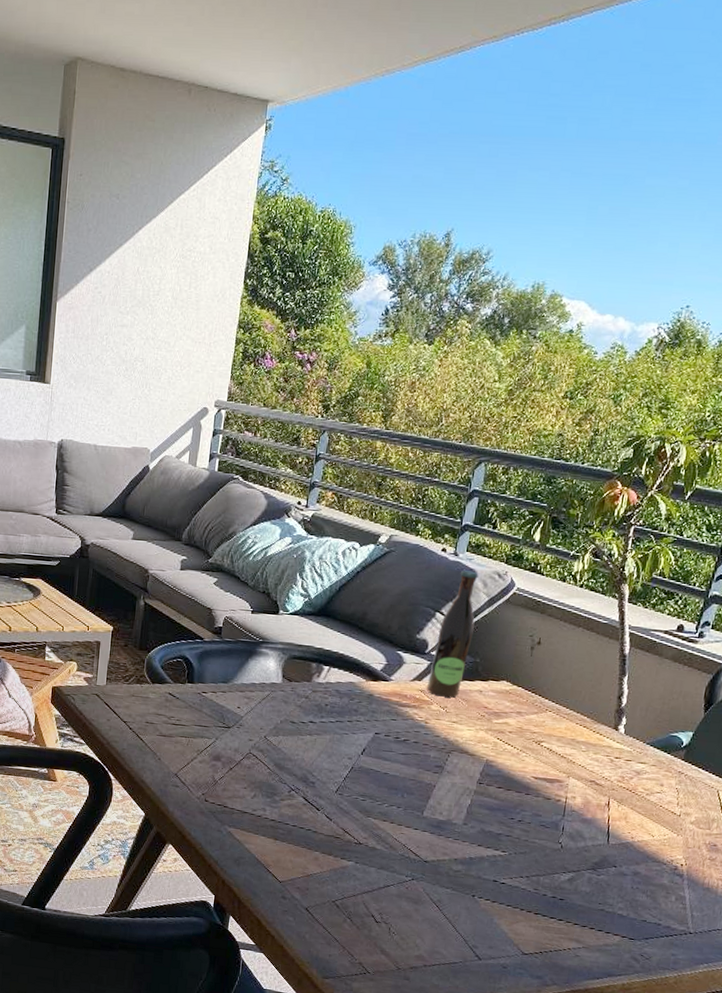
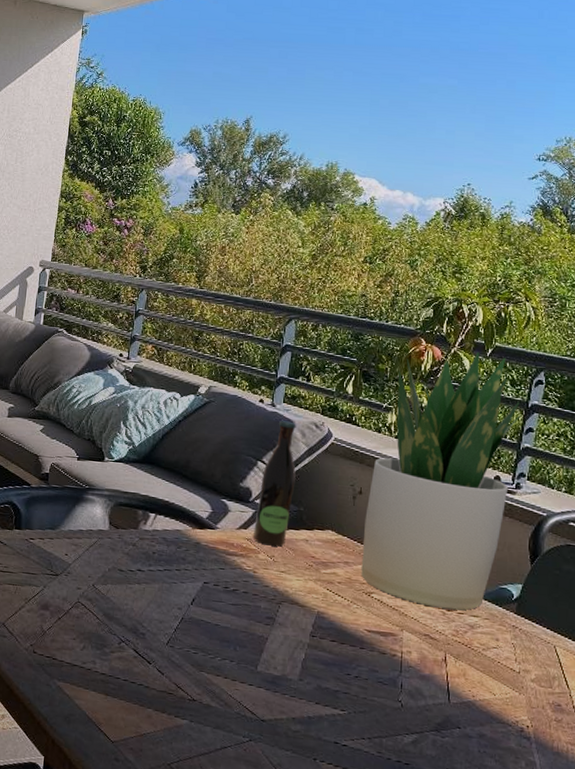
planter: none [532,495,714,758] -> present [361,352,522,611]

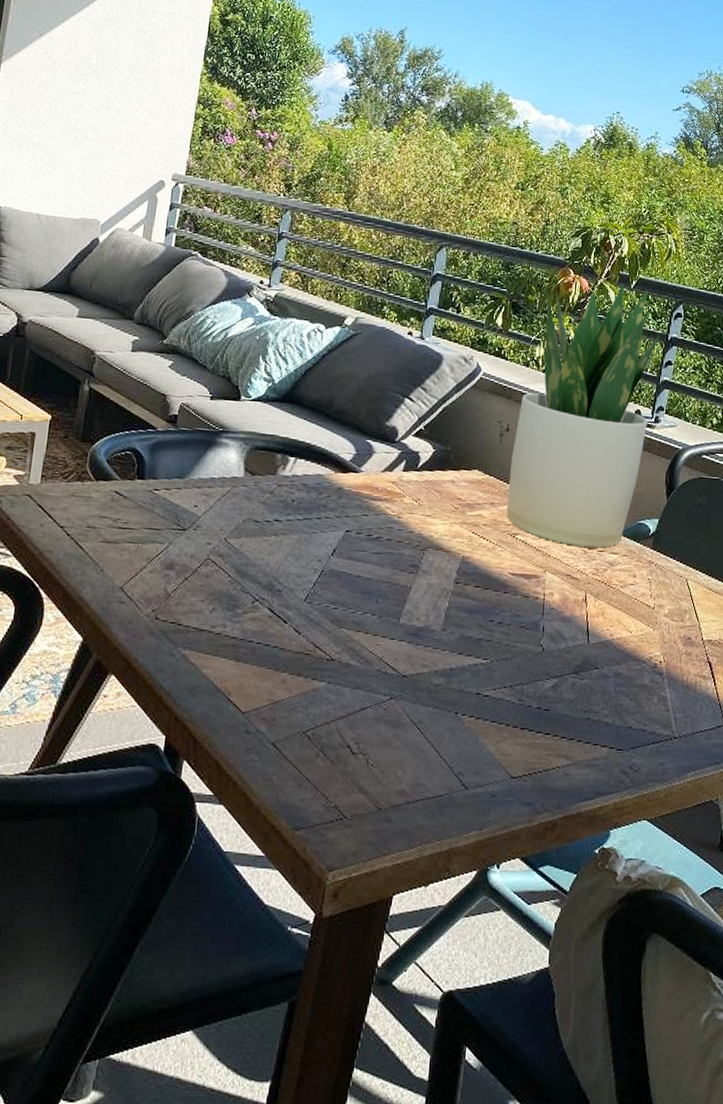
bottle: present [252,421,296,547] -> none [398,354,445,489]

